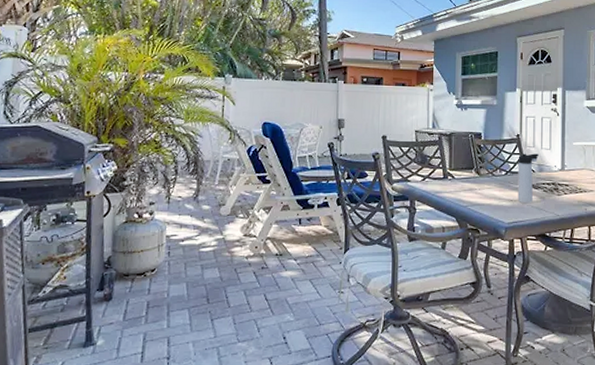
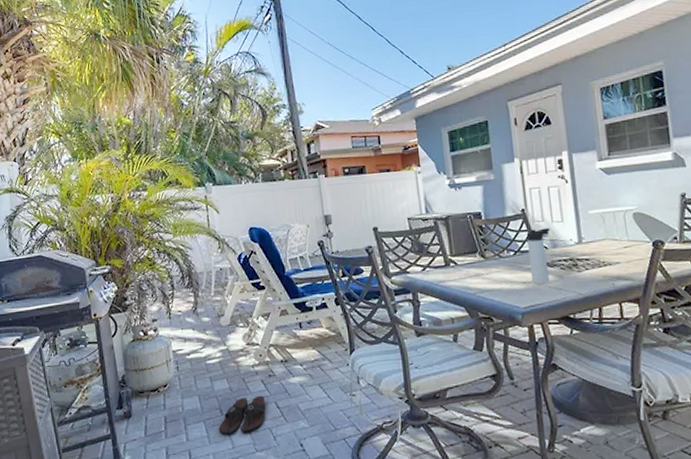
flip-flop: none [202,287,254,322] -> present [218,395,265,434]

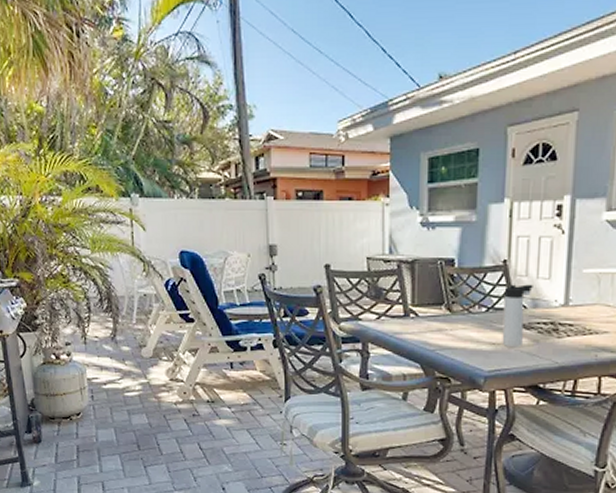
flip-flop: present [218,395,265,434] -> none [134,434,187,470]

